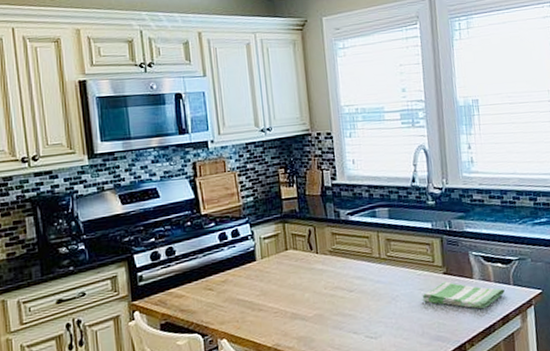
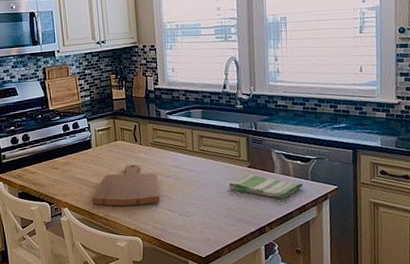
cutting board: none [257,278,342,333] -> present [92,164,160,206]

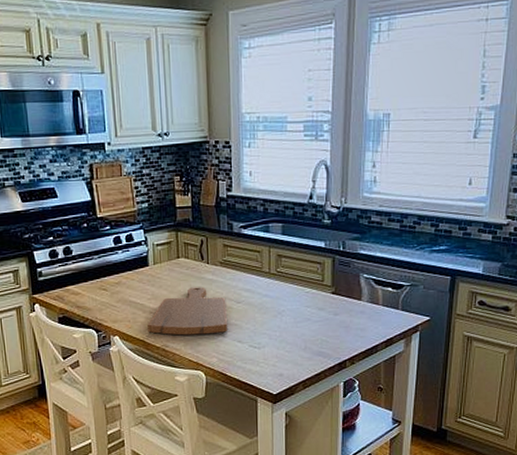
dish towel: present [228,174,303,199] -> none [308,301,392,331]

